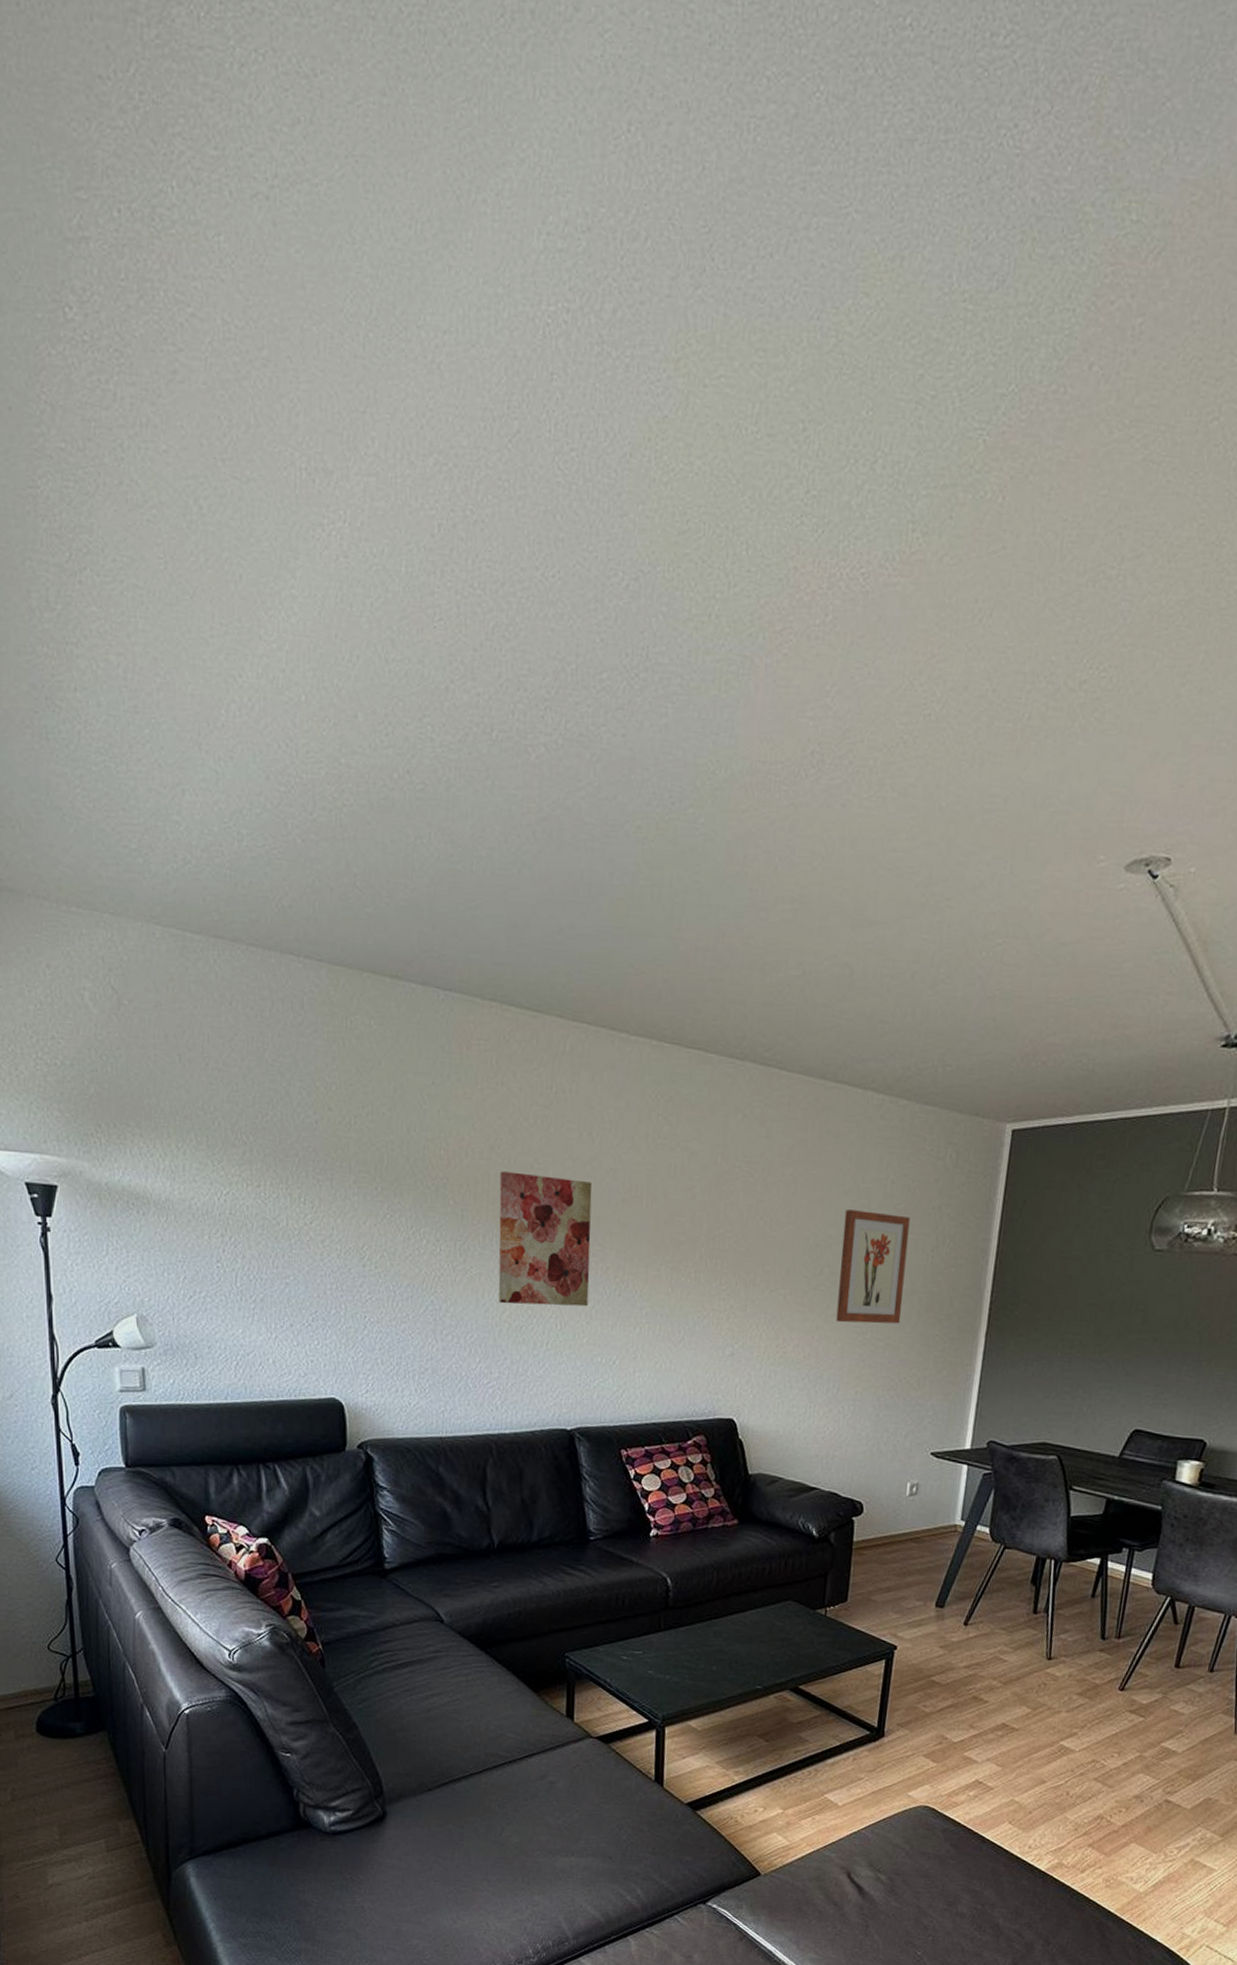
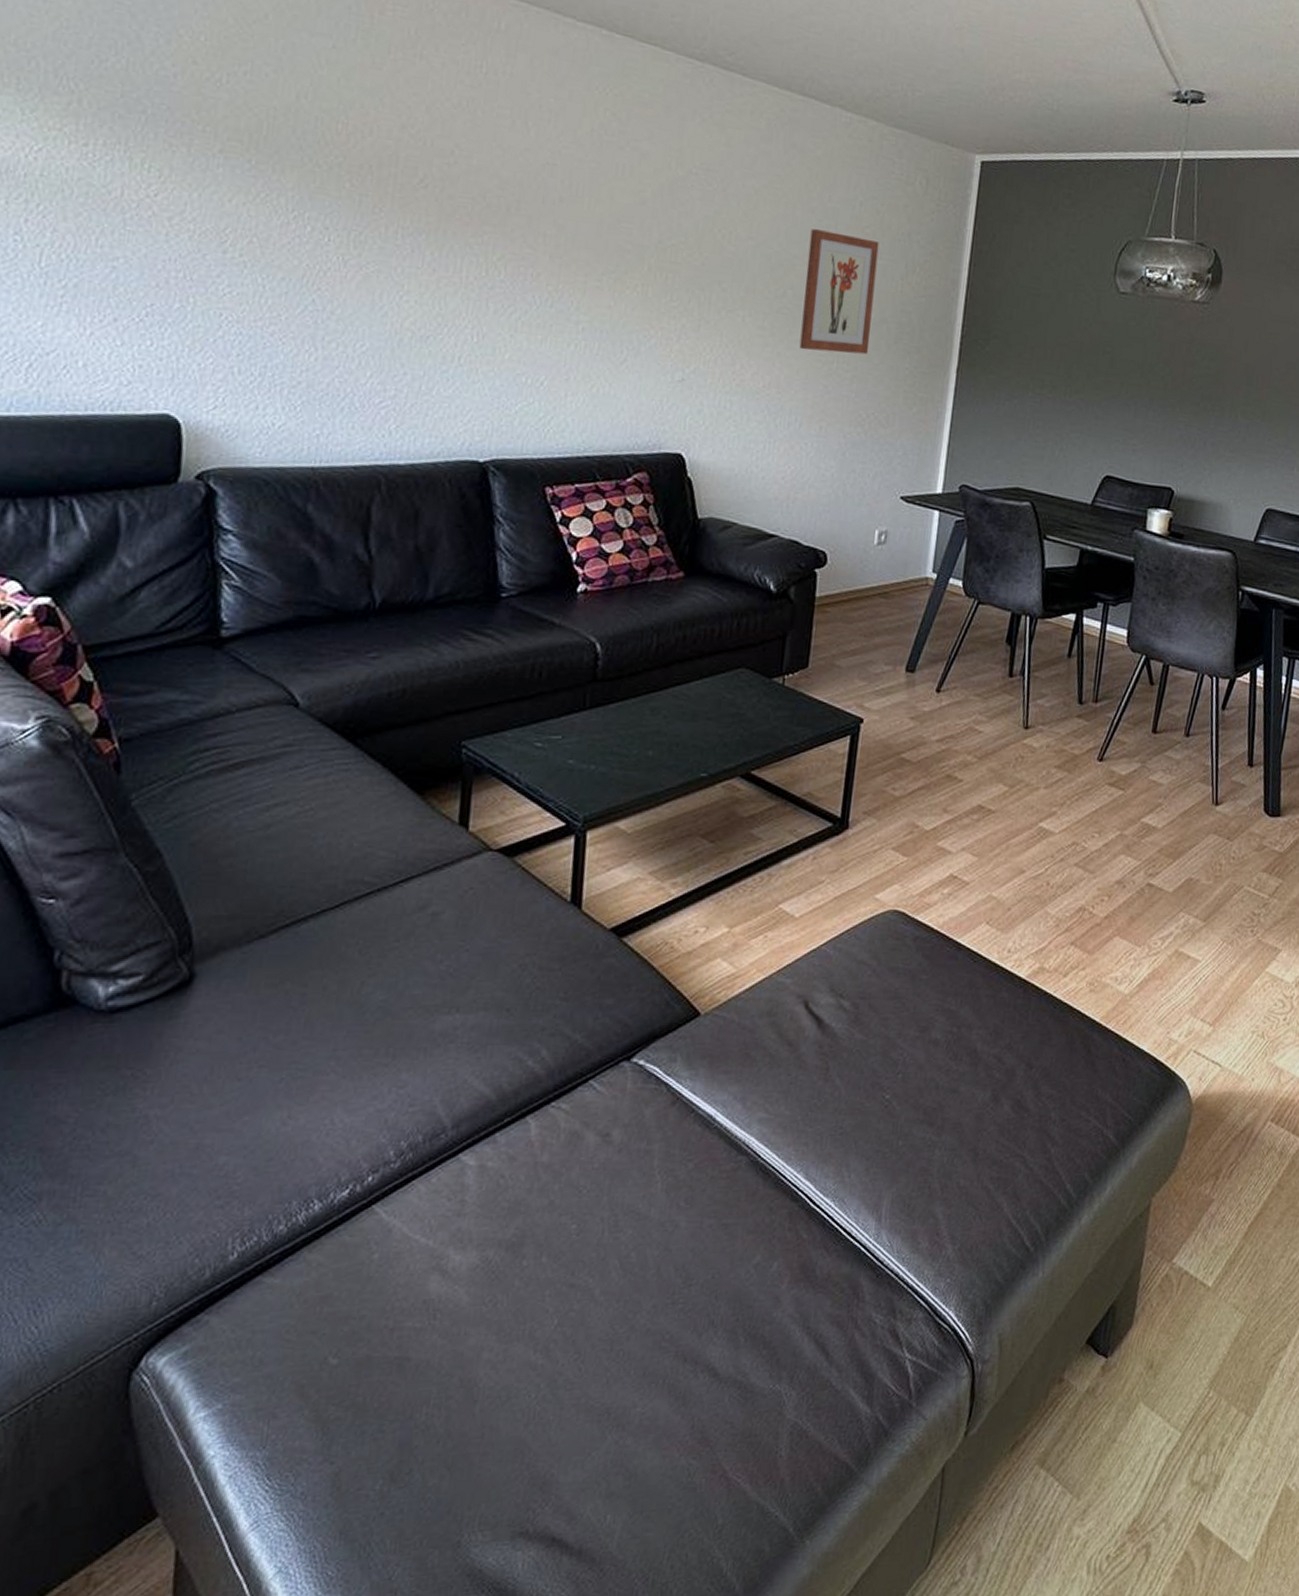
wall art: present [498,1171,592,1307] -> none [400,154,525,317]

